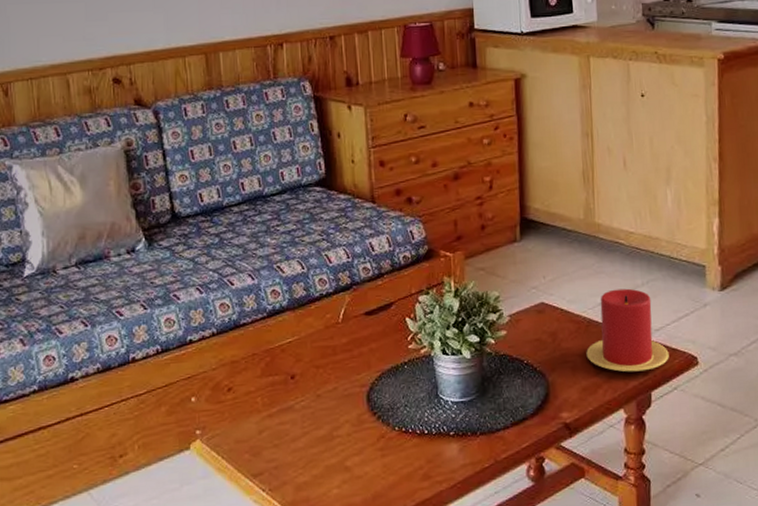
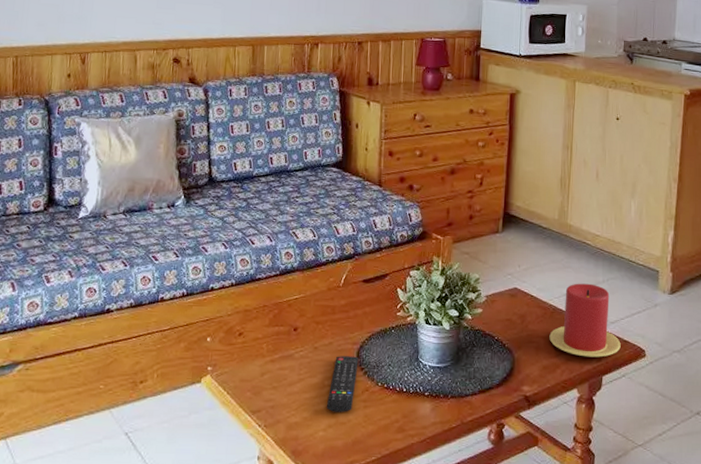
remote control: none [337,400,370,466] -> present [326,356,359,412]

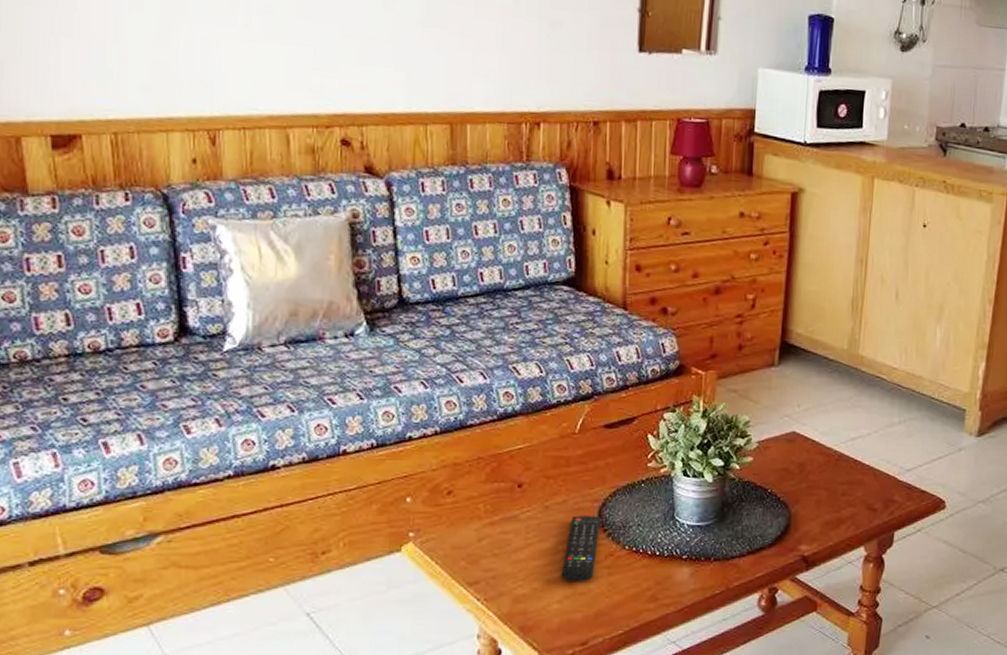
candle: present [549,283,621,358] -> none [833,425,917,510]

